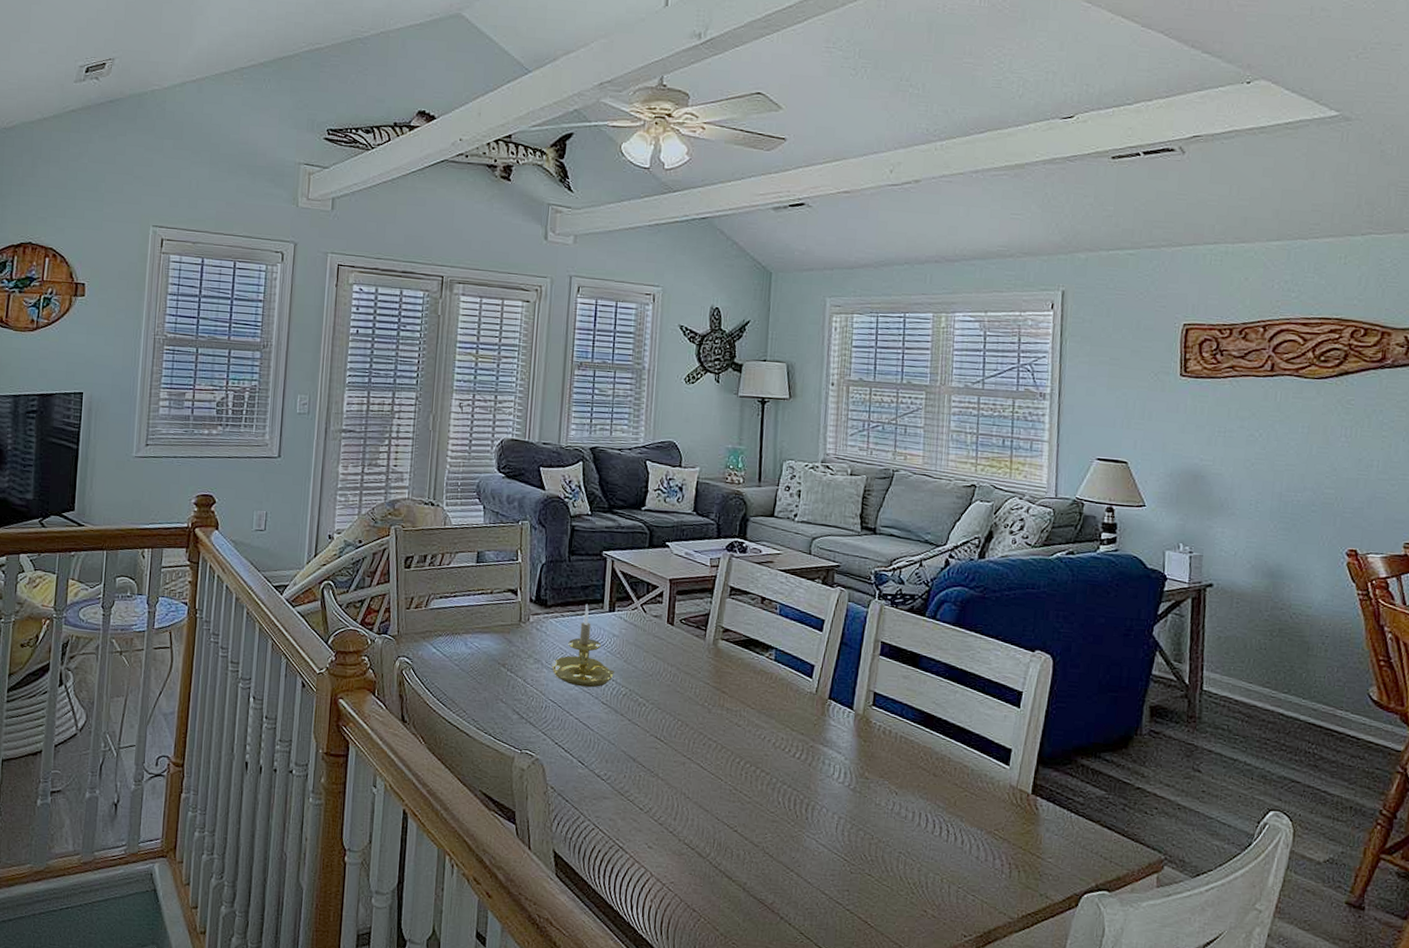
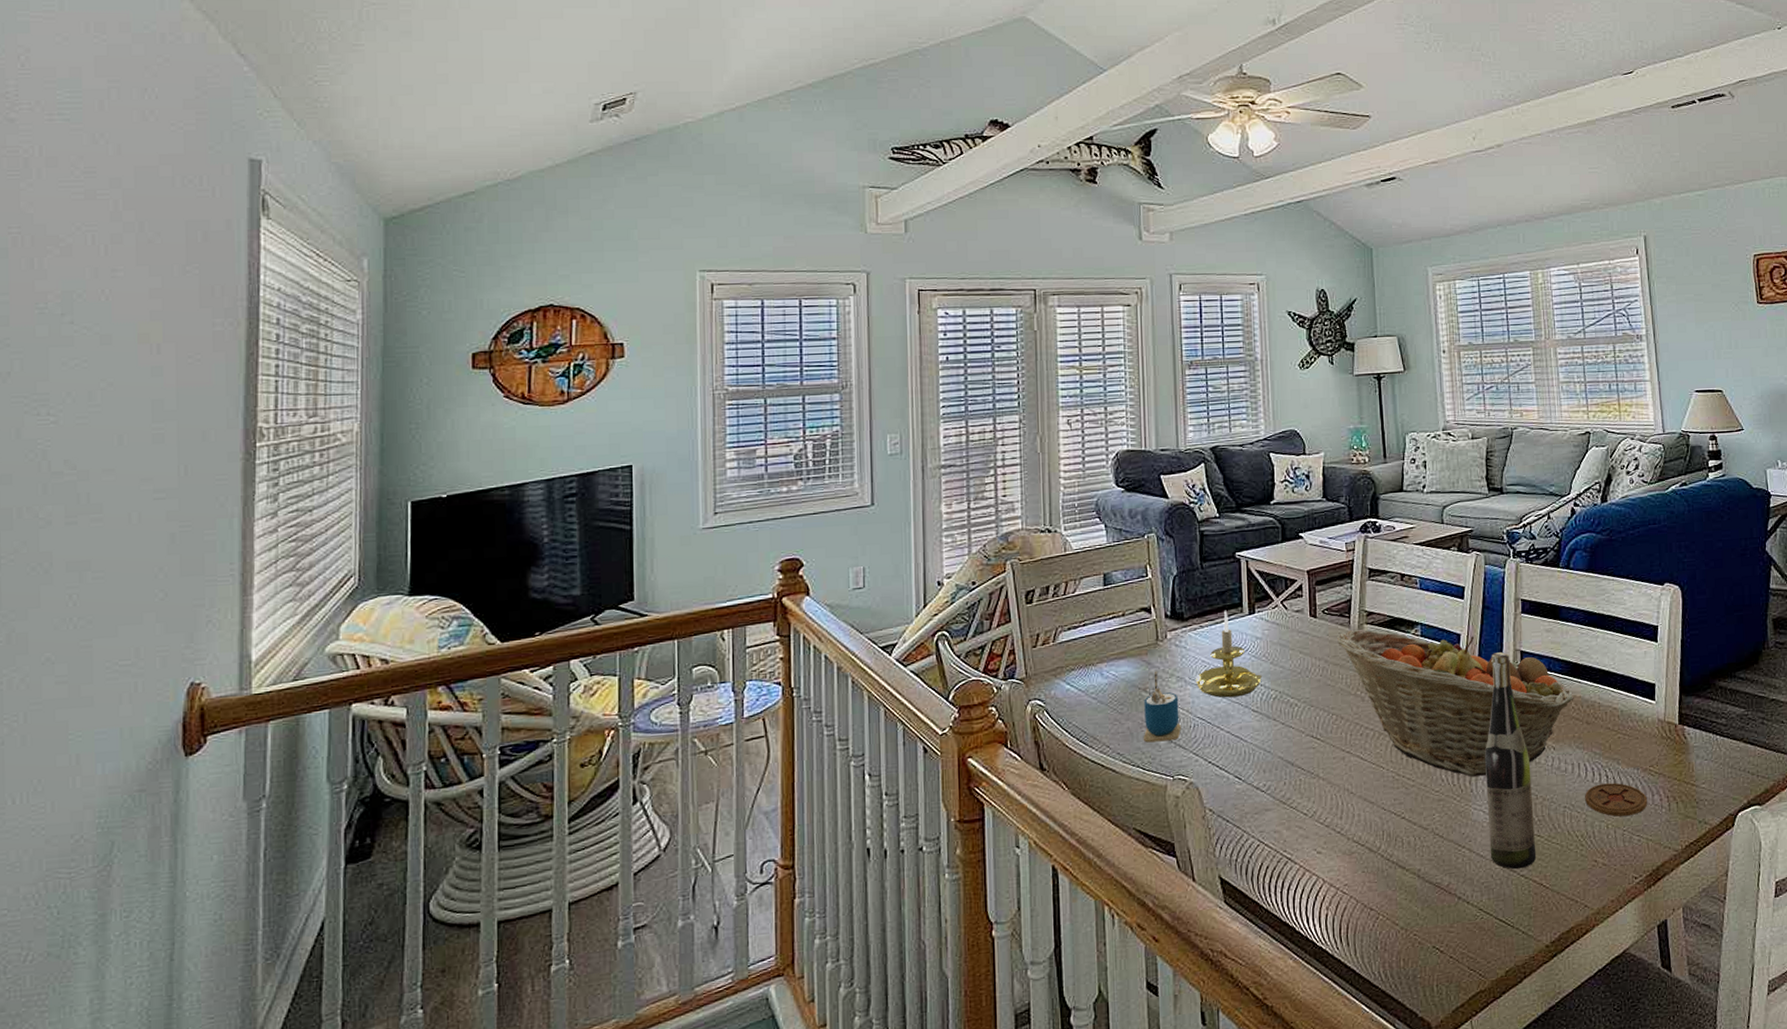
cup: none [497,649,534,717] -> present [1143,671,1181,743]
fruit basket: none [691,643,924,806] -> present [1337,629,1574,777]
wine bottle: none [818,689,870,903] -> present [1484,652,1537,870]
coaster: none [922,837,988,875] -> present [1585,783,1648,817]

